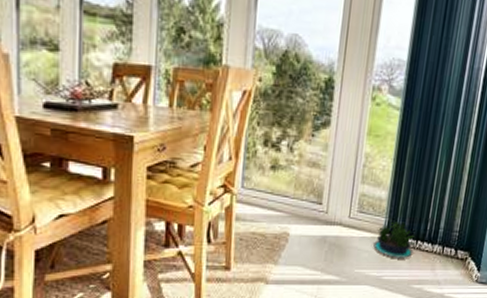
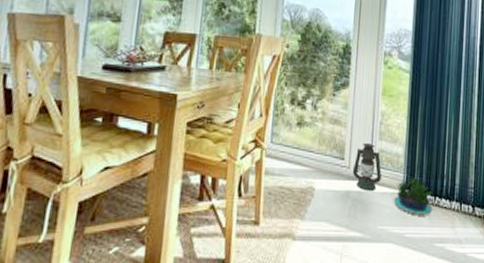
lantern: none [330,186,362,236] -> present [352,142,382,192]

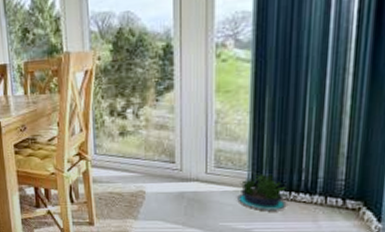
lantern: present [352,142,382,192] -> none [185,143,220,191]

